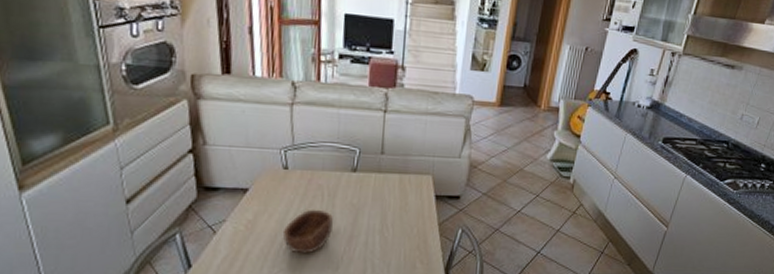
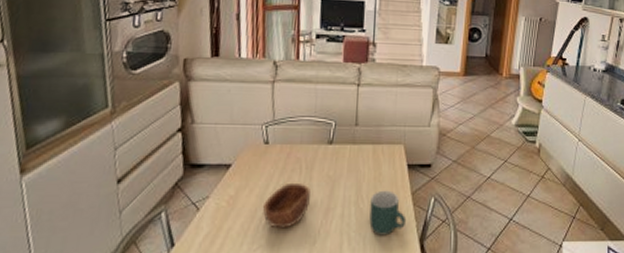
mug: none [394,220,433,264] -> present [369,190,407,236]

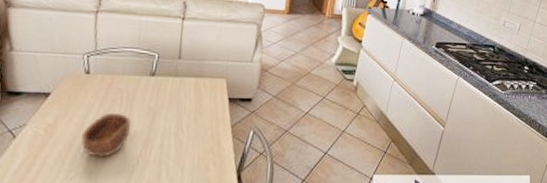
mug: present [369,190,407,236] -> none [188,122,225,166]

